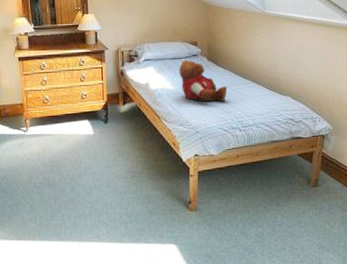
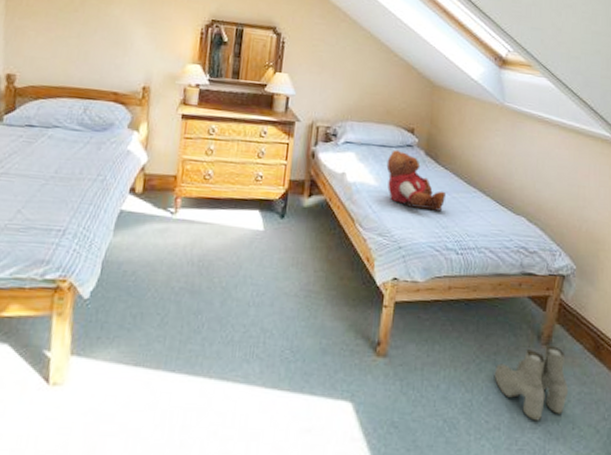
boots: none [277,186,334,241] -> present [494,344,569,421]

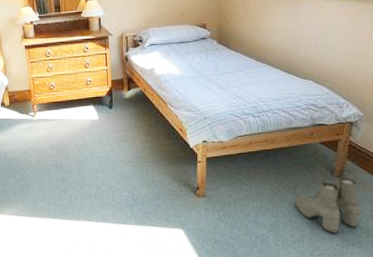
teddy bear: present [386,149,445,212] -> none [186,43,239,87]

